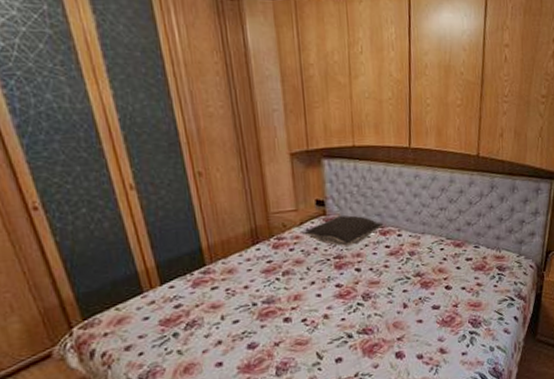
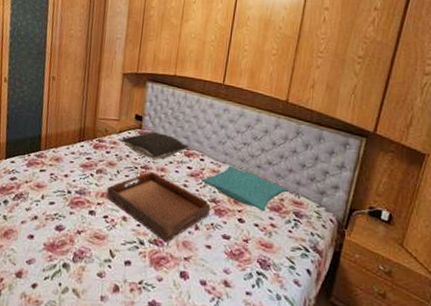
serving tray: none [298,260,417,329] -> present [105,171,211,243]
pillow: none [402,234,488,274] -> present [202,165,287,212]

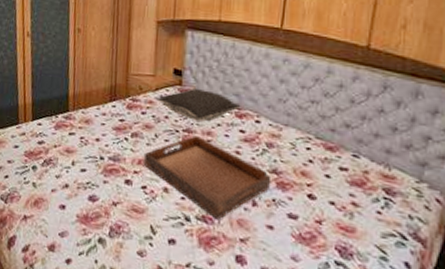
pillow: present [202,165,287,212] -> none [258,128,372,187]

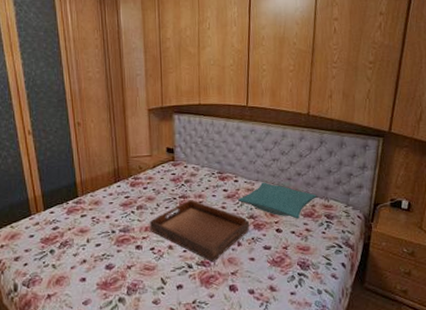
pillow: present [156,87,241,122] -> none [155,161,223,188]
pillow: none [258,128,372,187] -> present [238,182,317,219]

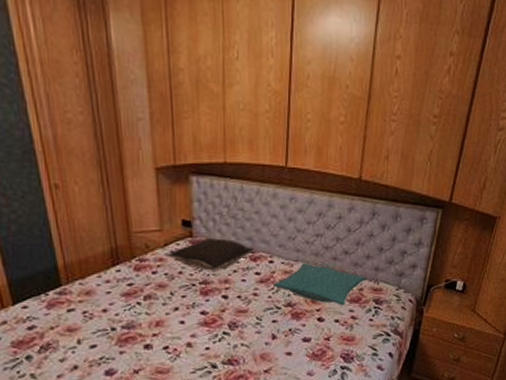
serving tray: present [149,200,250,262] -> none [161,286,287,360]
pillow: none [155,161,223,188] -> present [167,237,255,271]

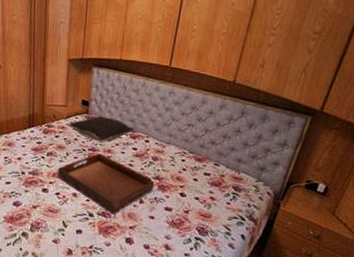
serving tray: none [161,286,287,360] -> present [57,153,155,215]
pillow: present [273,262,365,306] -> none [146,146,228,187]

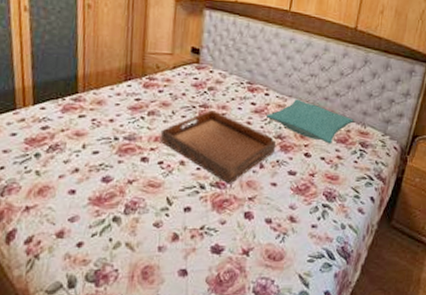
pillow: present [67,115,135,142] -> none [174,65,253,97]
pillow: none [146,146,228,187] -> present [266,99,354,144]

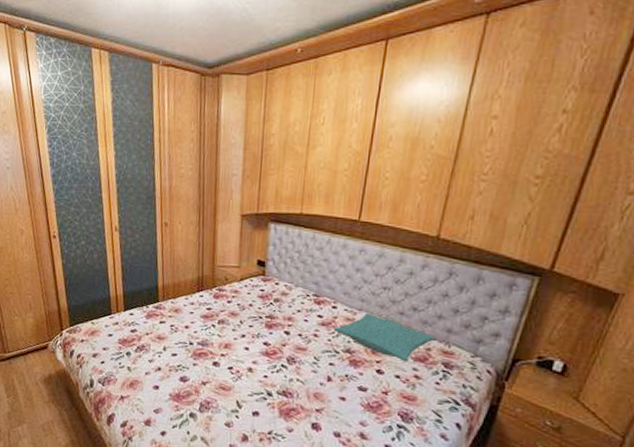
serving tray: present [159,110,277,184] -> none [229,321,345,394]

